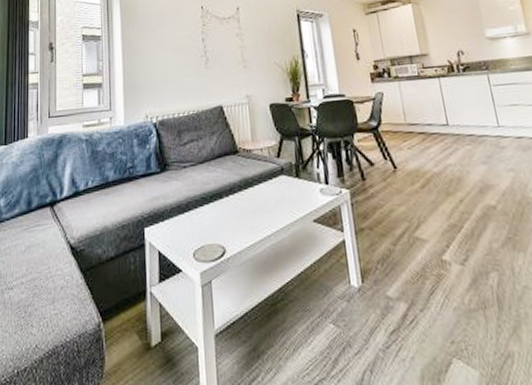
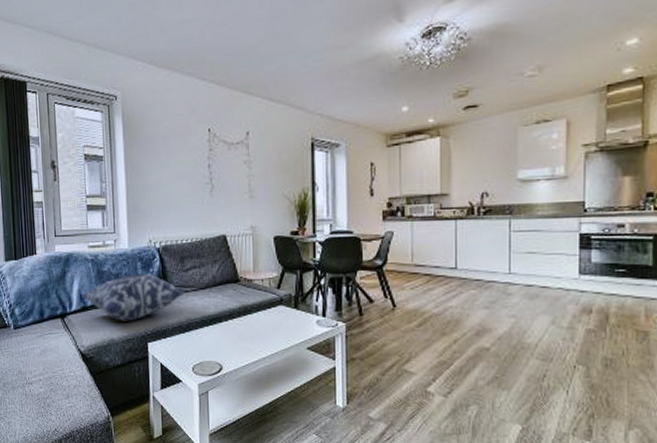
cushion: none [74,150,181,205] -> present [82,274,183,321]

